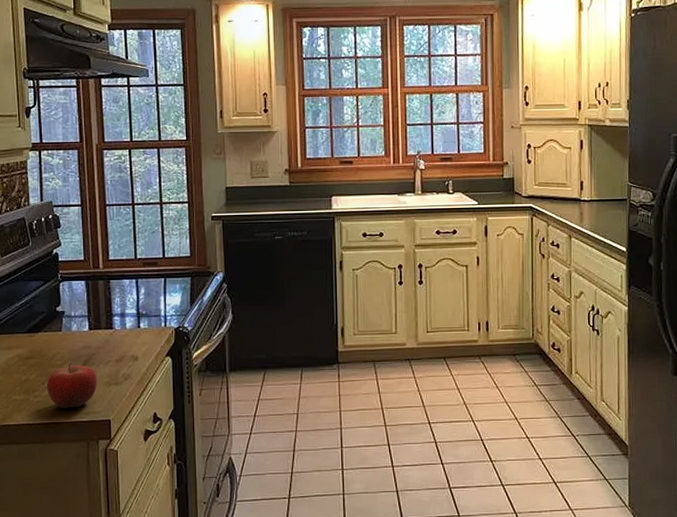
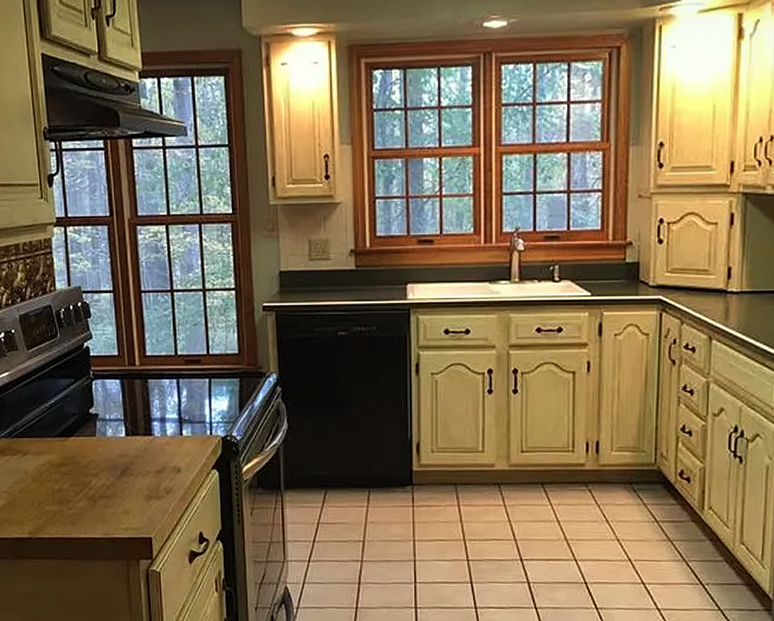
fruit: present [46,362,98,408] -> none [81,471,137,523]

